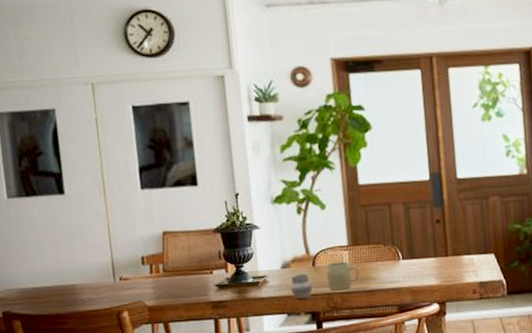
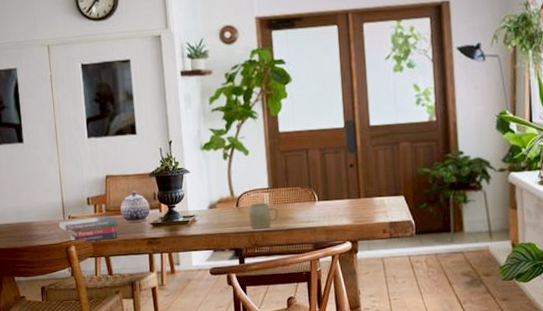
books: none [108,277,179,307] -> present [58,216,118,243]
teapot: none [180,249,215,285] -> present [120,191,150,223]
cup: present [290,272,313,300] -> none [216,212,236,237]

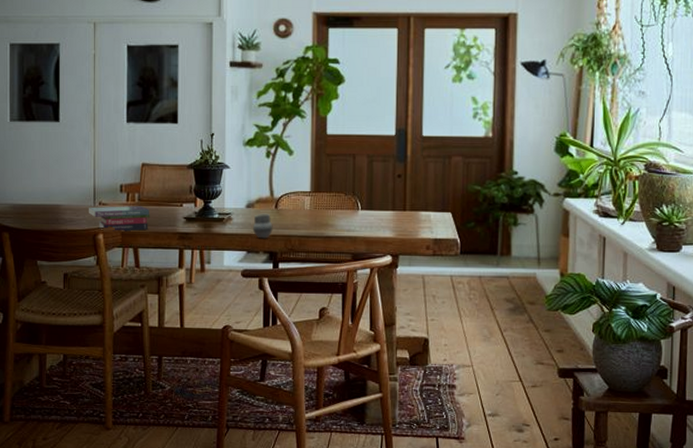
teapot: present [120,191,150,223] -> none [154,182,185,215]
cup: none [216,212,236,237] -> present [252,213,273,239]
mug: present [248,202,279,229] -> none [287,206,319,234]

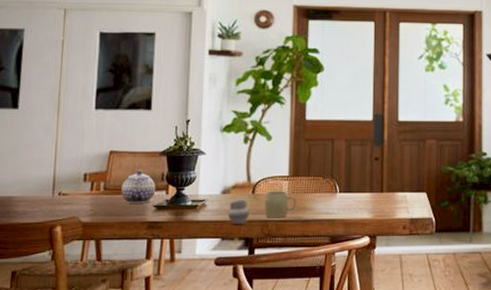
books: present [88,206,150,231] -> none [45,195,117,223]
teapot: none [154,182,185,215] -> present [121,170,156,204]
mug: none [287,206,319,234] -> present [264,191,297,218]

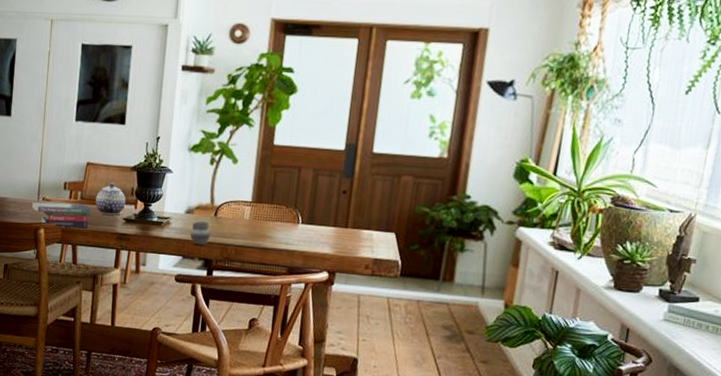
books: none [45,195,117,223] -> present [31,202,91,228]
mug: present [264,191,297,218] -> none [225,215,258,243]

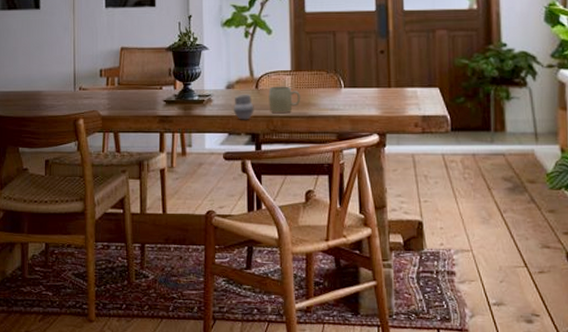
books: present [31,202,91,228] -> none [68,90,130,116]
teapot: present [95,182,126,216] -> none [133,65,164,98]
mug: none [225,215,258,243] -> present [268,86,301,114]

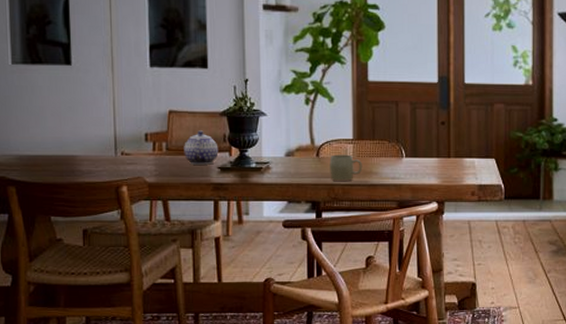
teapot: none [133,65,164,98] -> present [184,130,219,165]
cup: present [233,94,254,120] -> none [292,161,315,188]

